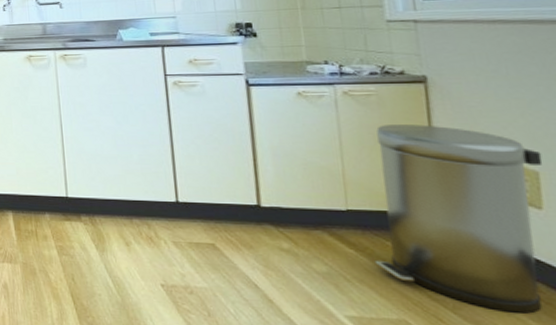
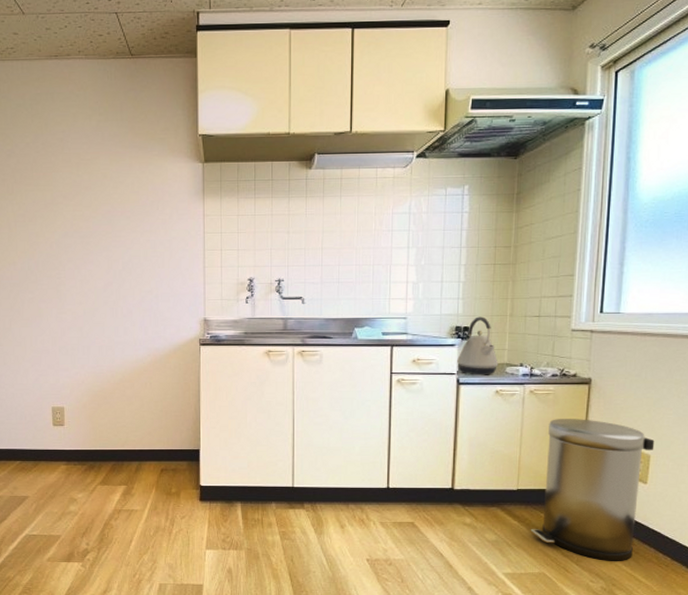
kettle: none [241,11,296,76] -> present [456,316,499,375]

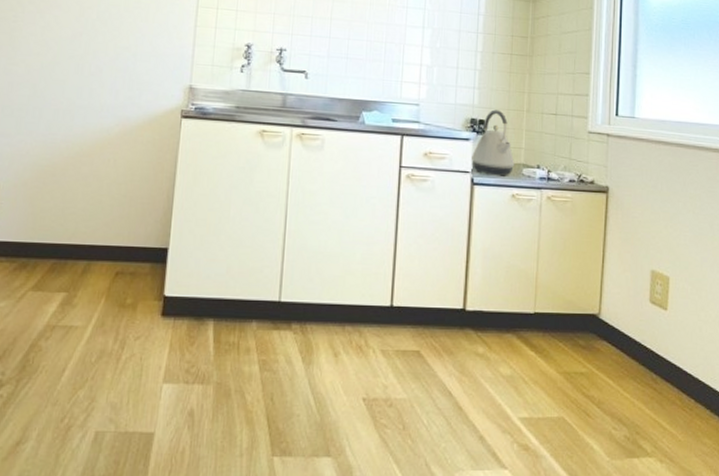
pedal bin: present [530,419,655,561] -> none [548,230,673,403]

